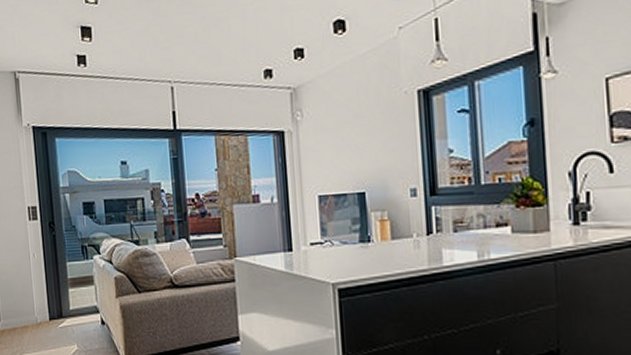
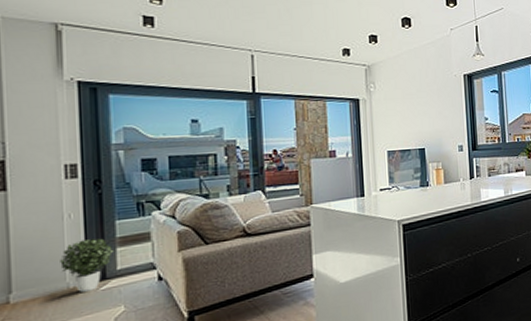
potted plant: none [30,278,67,328] -> present [60,238,114,293]

